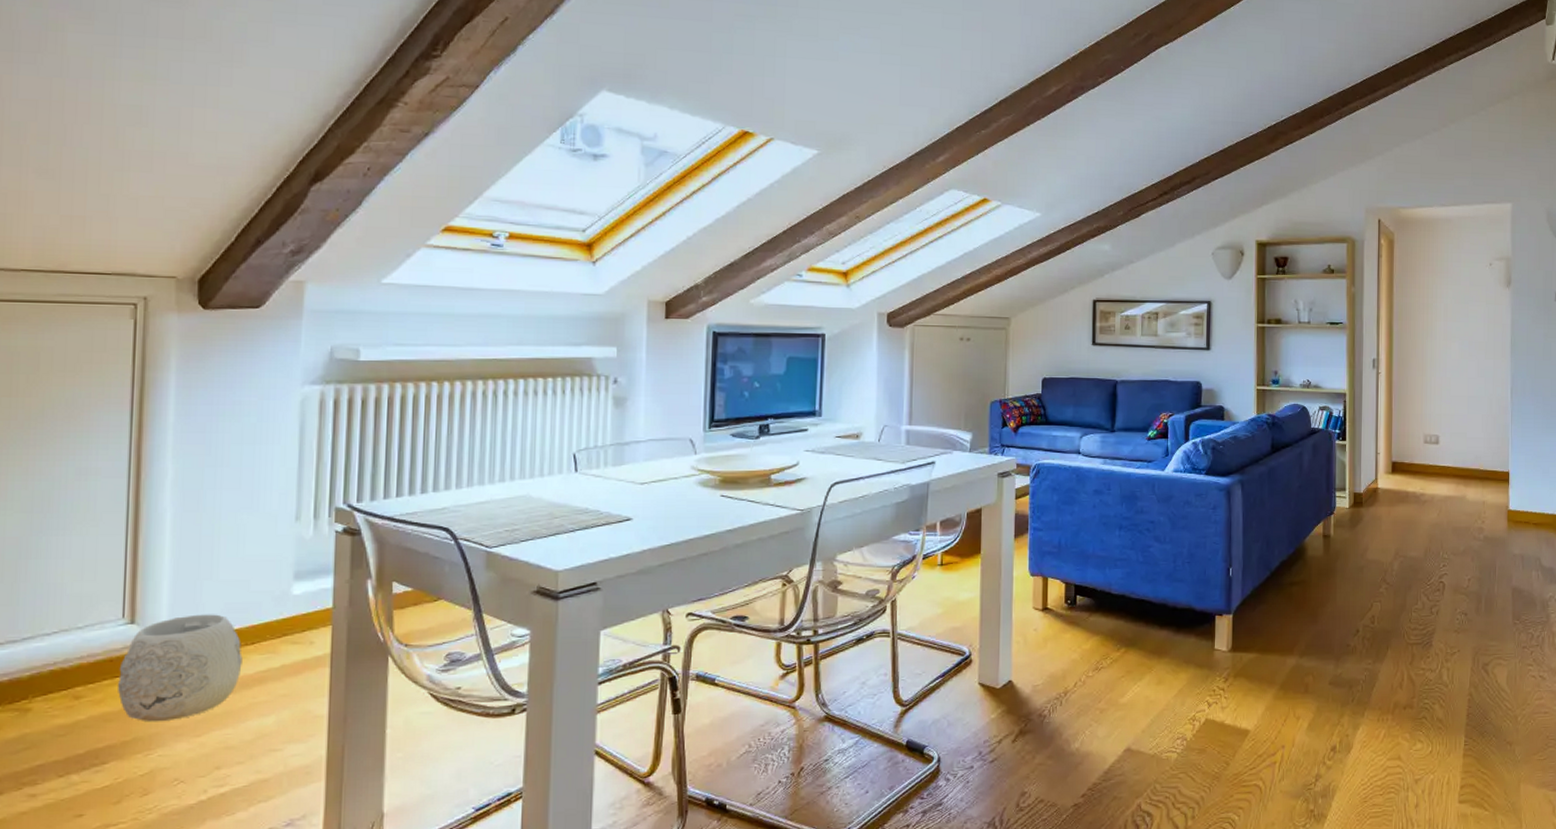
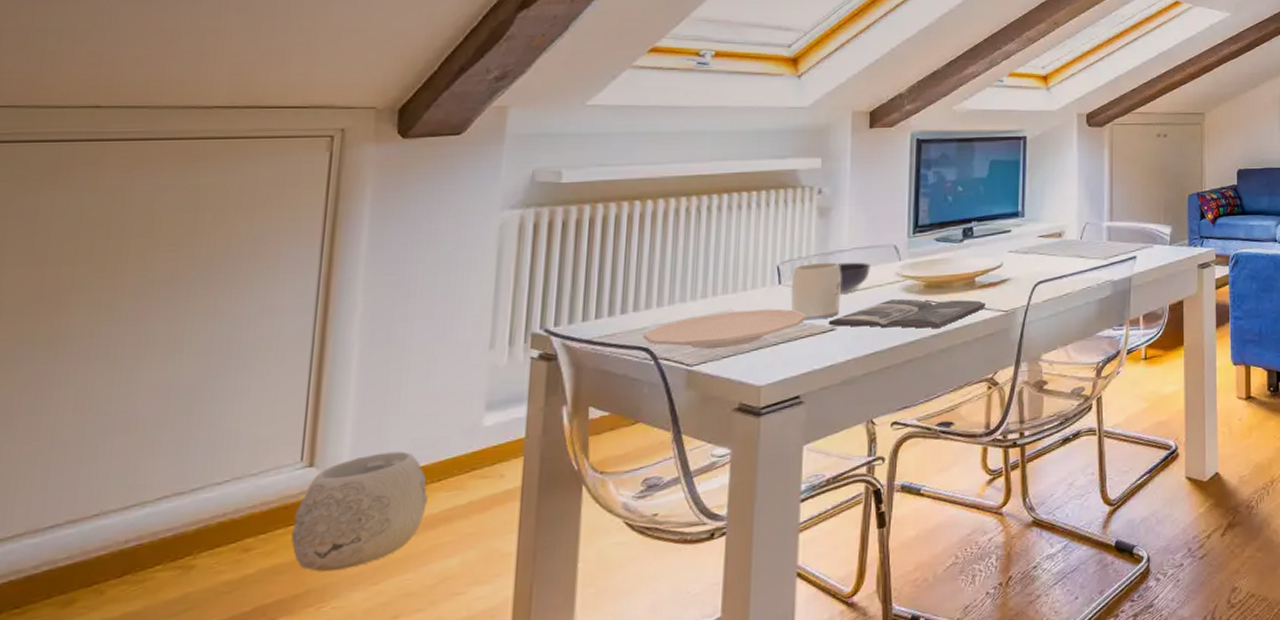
plate: none [443,496,603,533] -> present [643,309,807,350]
mug: none [587,452,638,509] -> present [790,262,842,321]
magazine: none [624,493,781,523] -> present [828,299,986,329]
bowl: none [634,453,666,485] -> present [838,262,870,295]

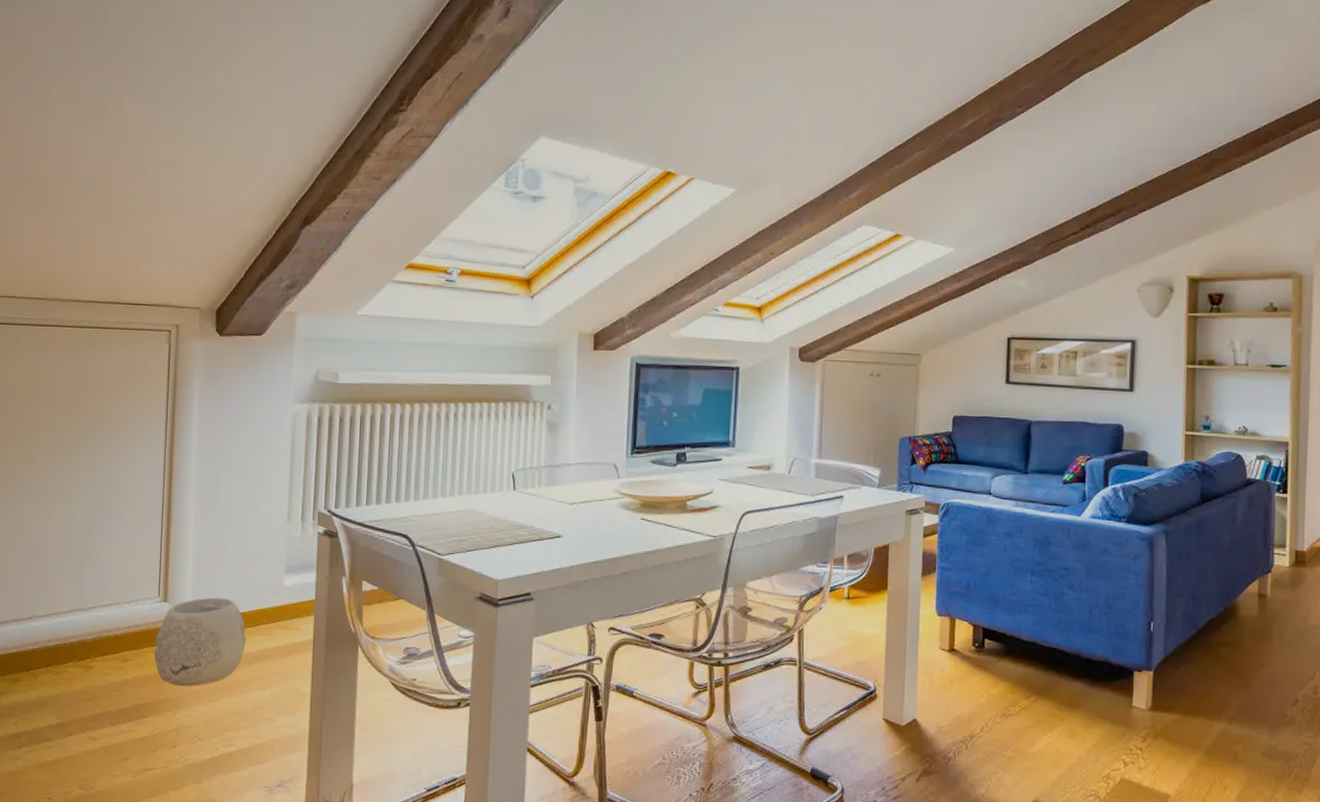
plate: present [643,309,807,350] -> none [403,510,537,543]
mug: present [790,262,842,321] -> none [523,473,568,526]
magazine: present [828,299,986,329] -> none [555,514,696,545]
bowl: present [838,262,870,295] -> none [564,475,593,505]

